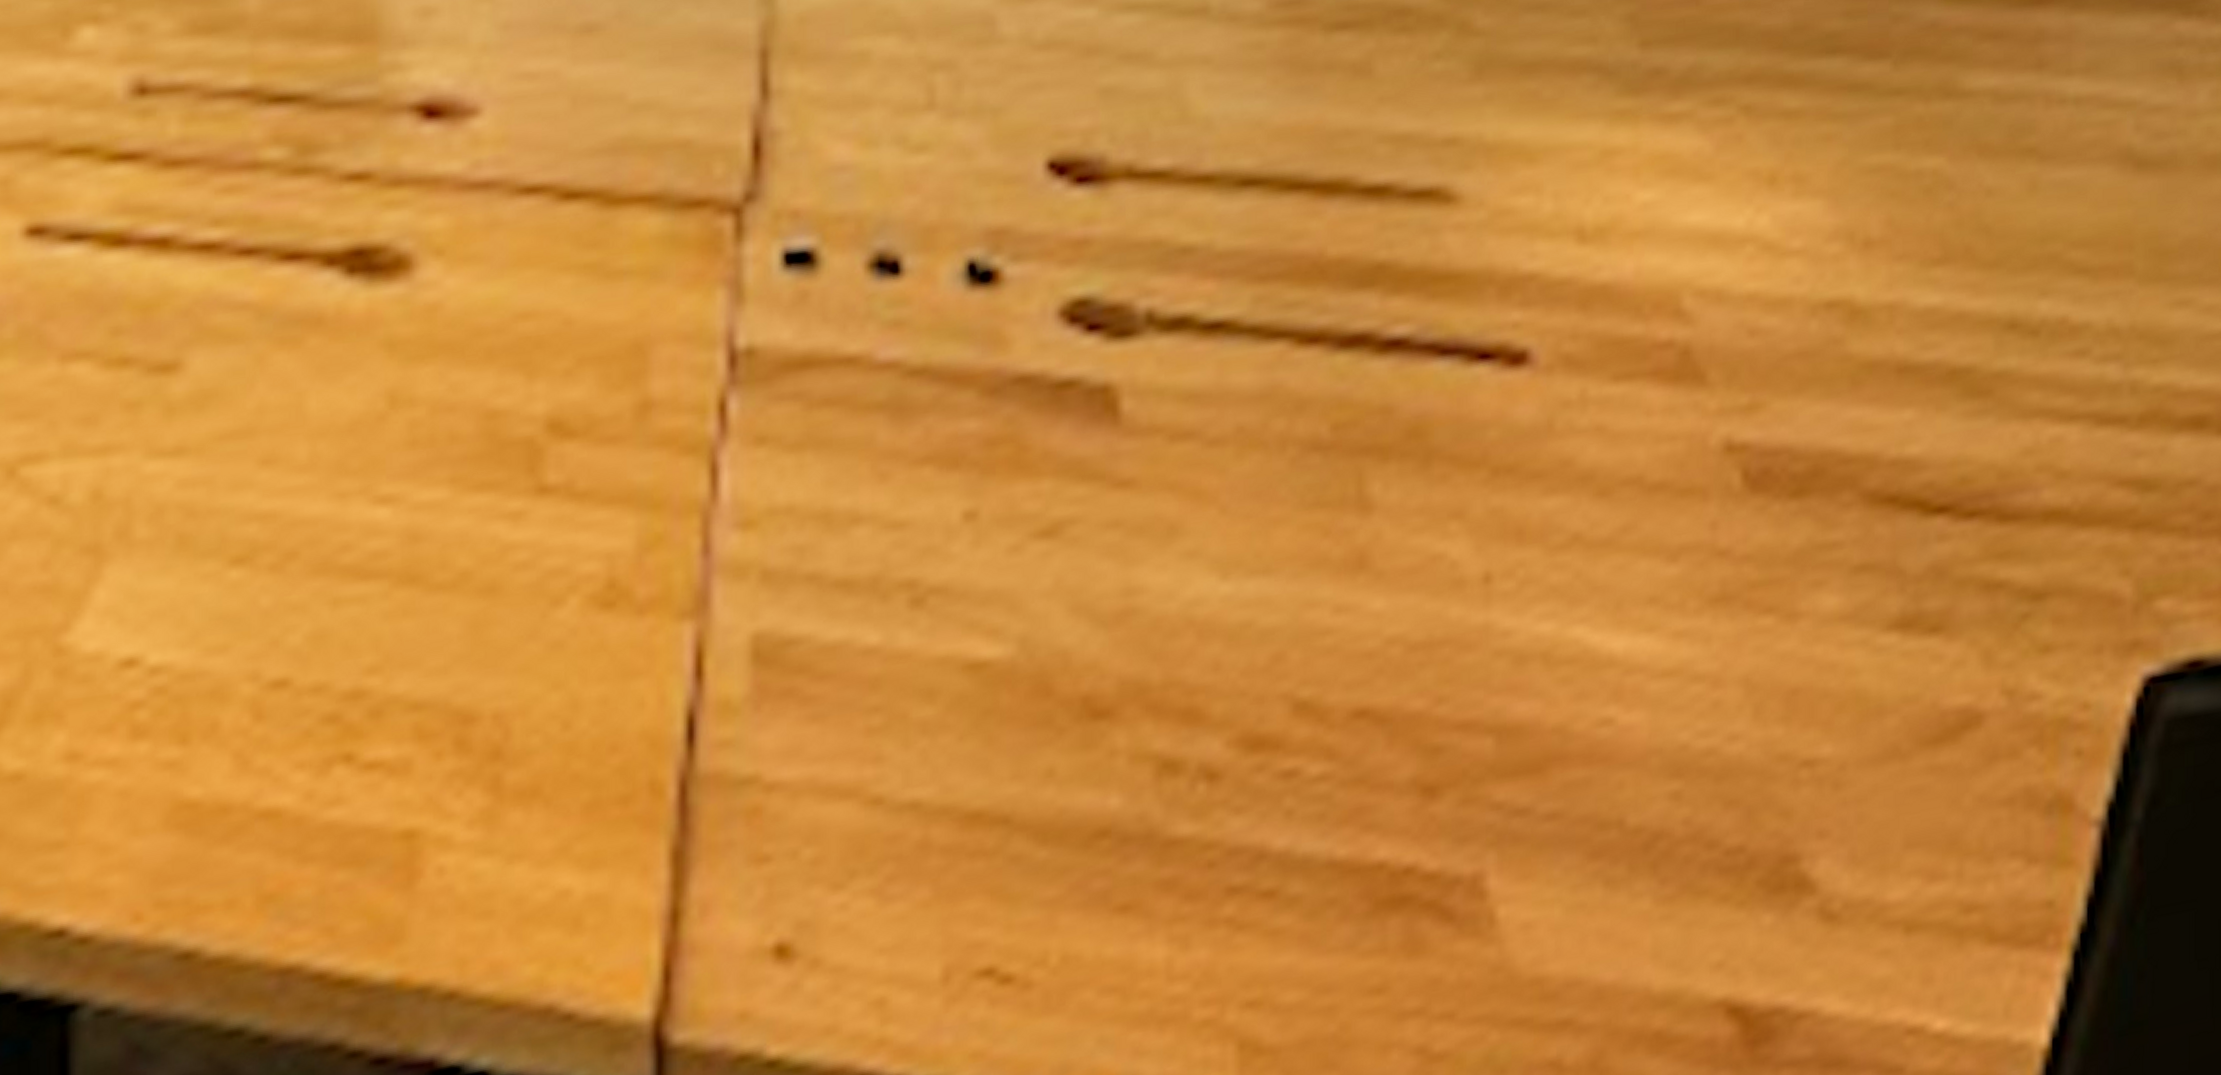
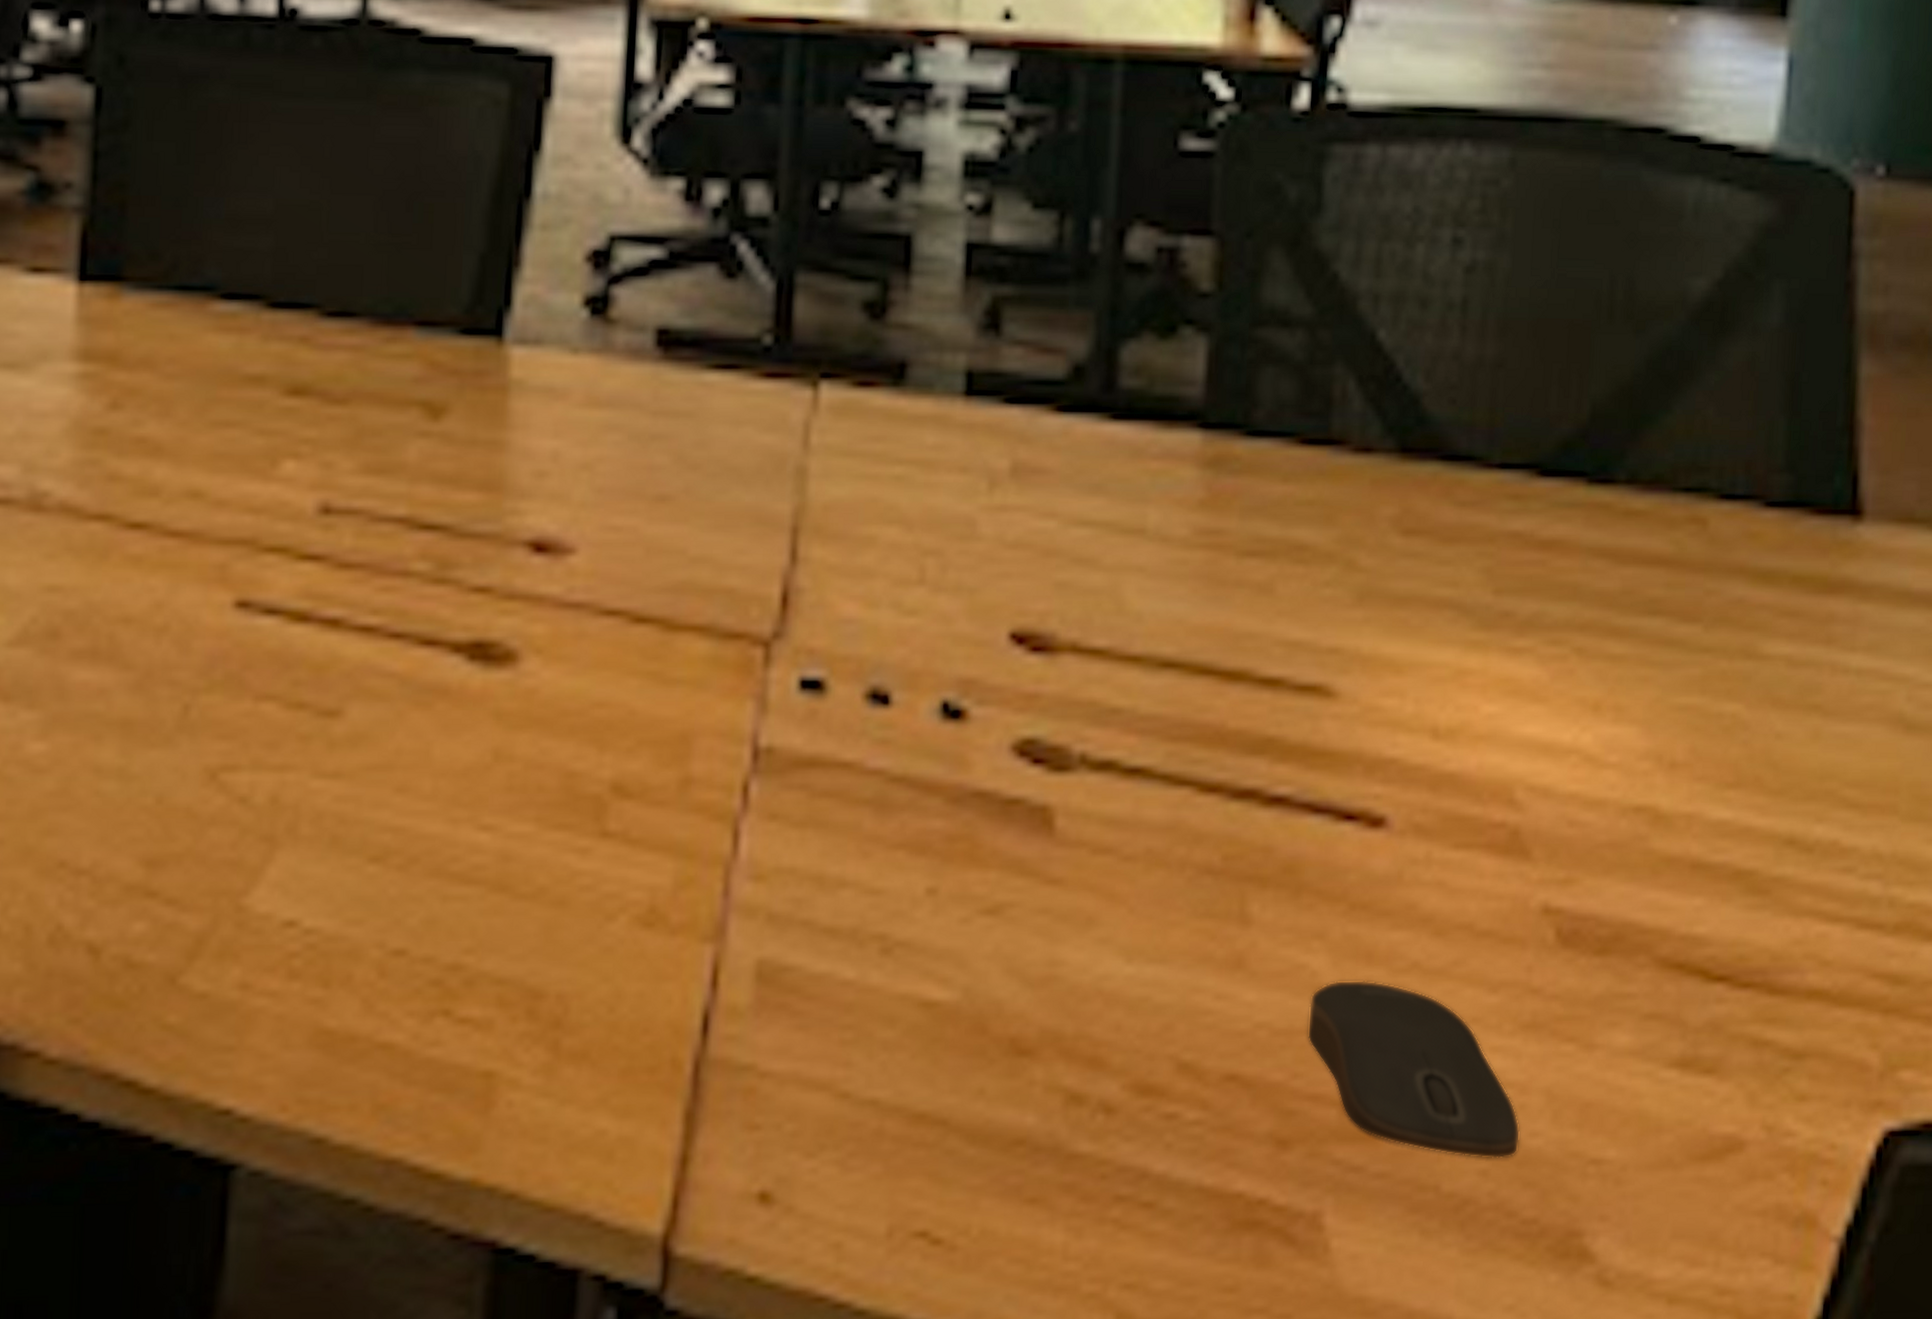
computer mouse: none [1450,564,1717,778] -> present [1307,980,1521,1158]

